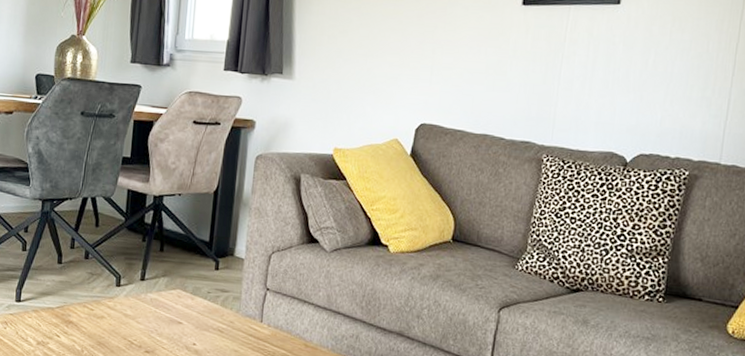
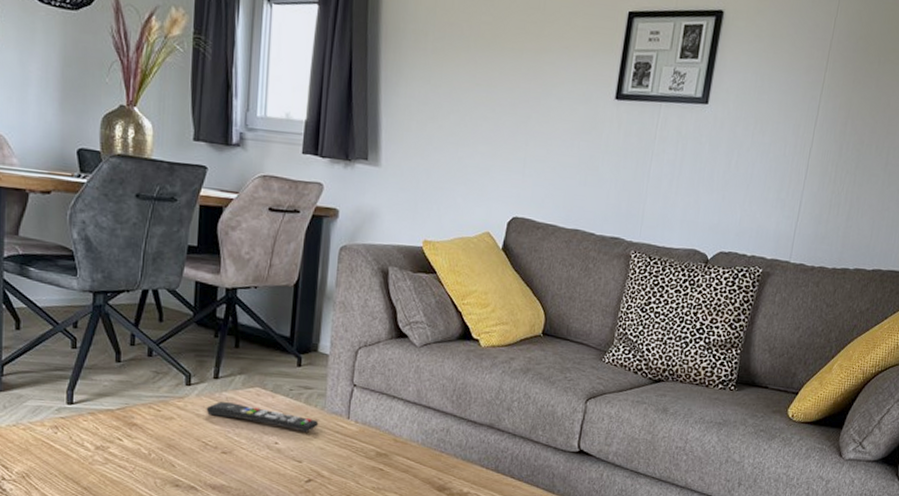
remote control: none [132,302,234,335] -> present [206,402,319,433]

